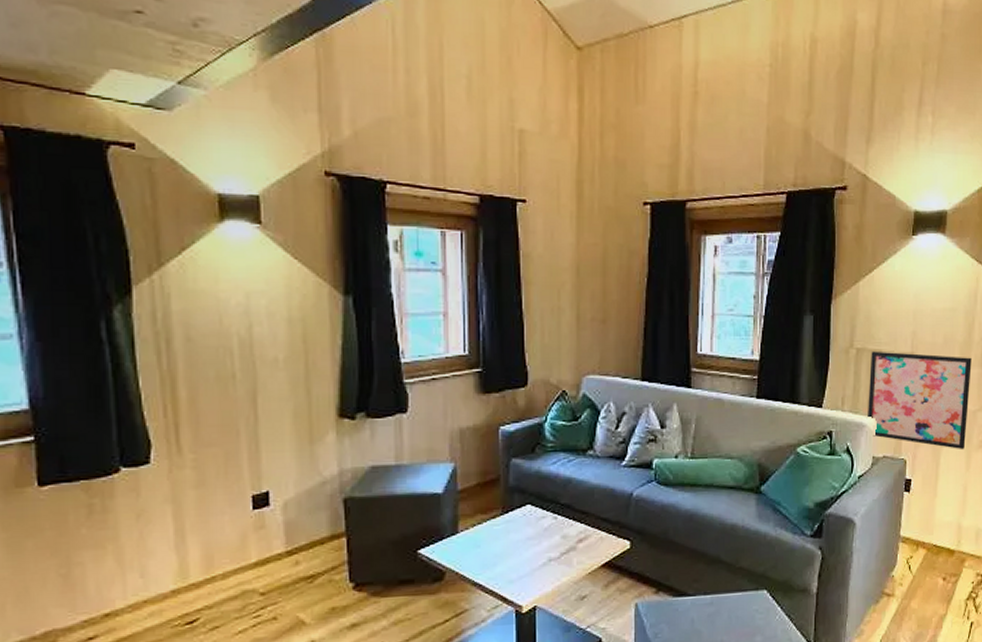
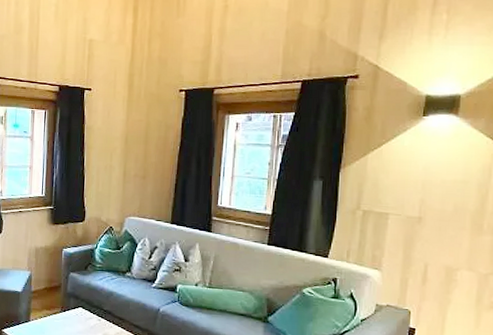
wall art: present [868,351,972,450] -> none [372,213,484,309]

